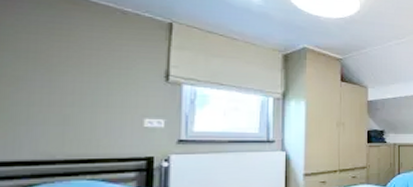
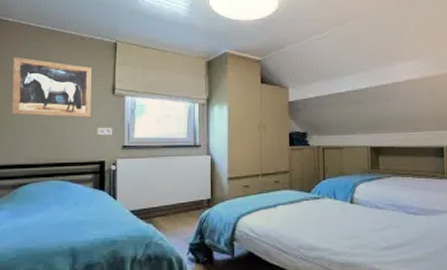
wall art: none [10,24,137,107] -> present [11,57,92,118]

